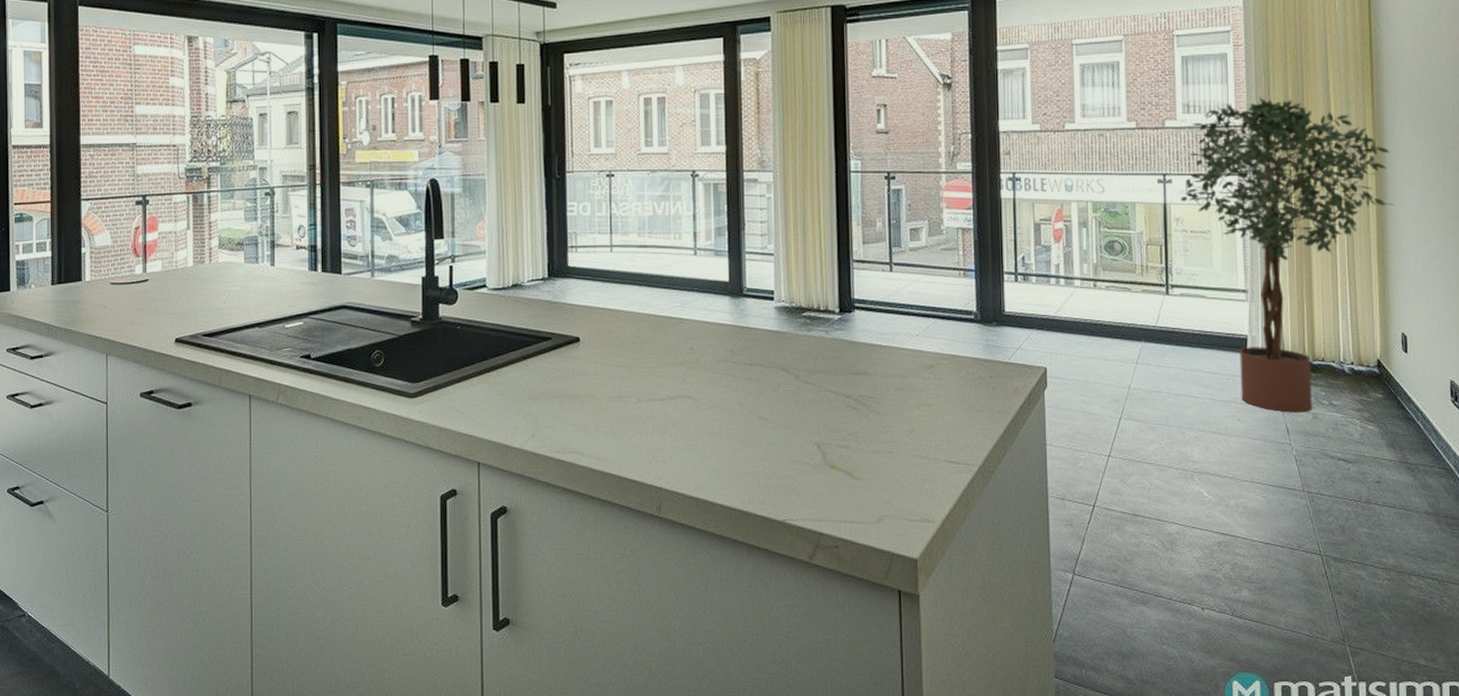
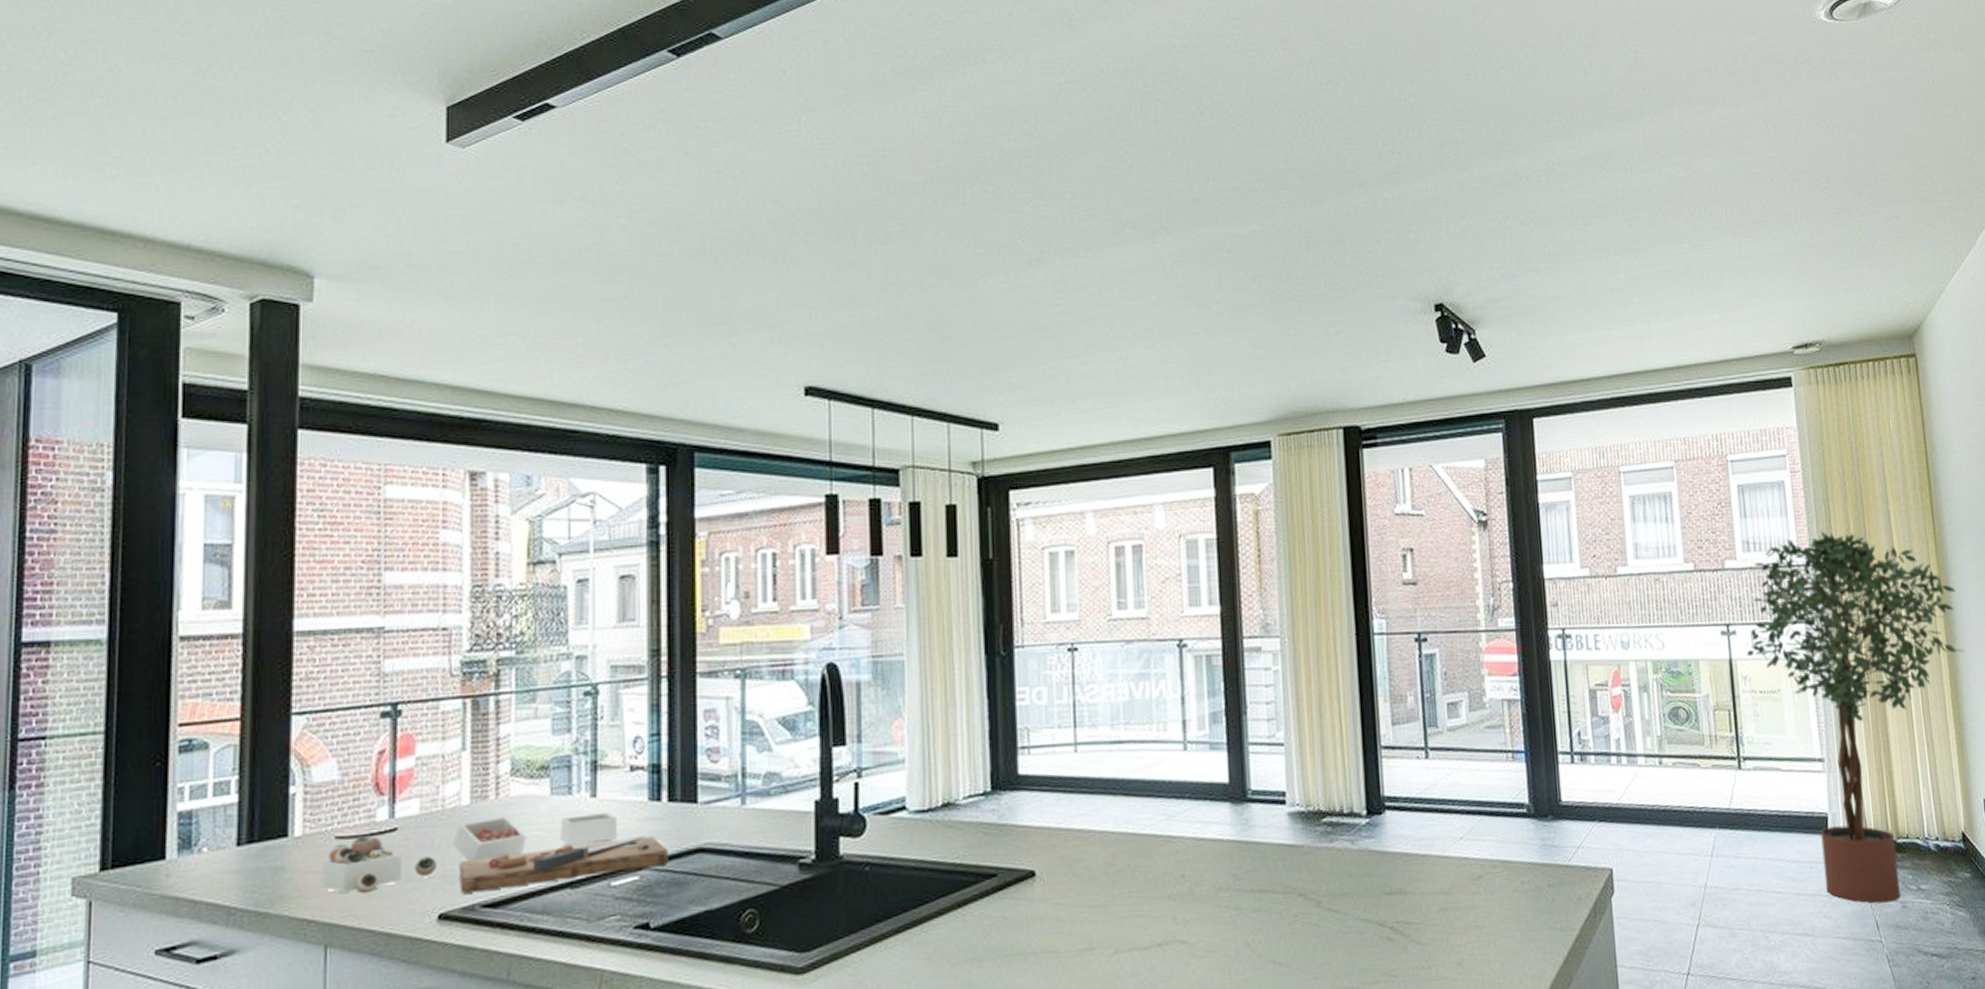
cutting board: none [102,275,323,326] -> present [320,812,669,894]

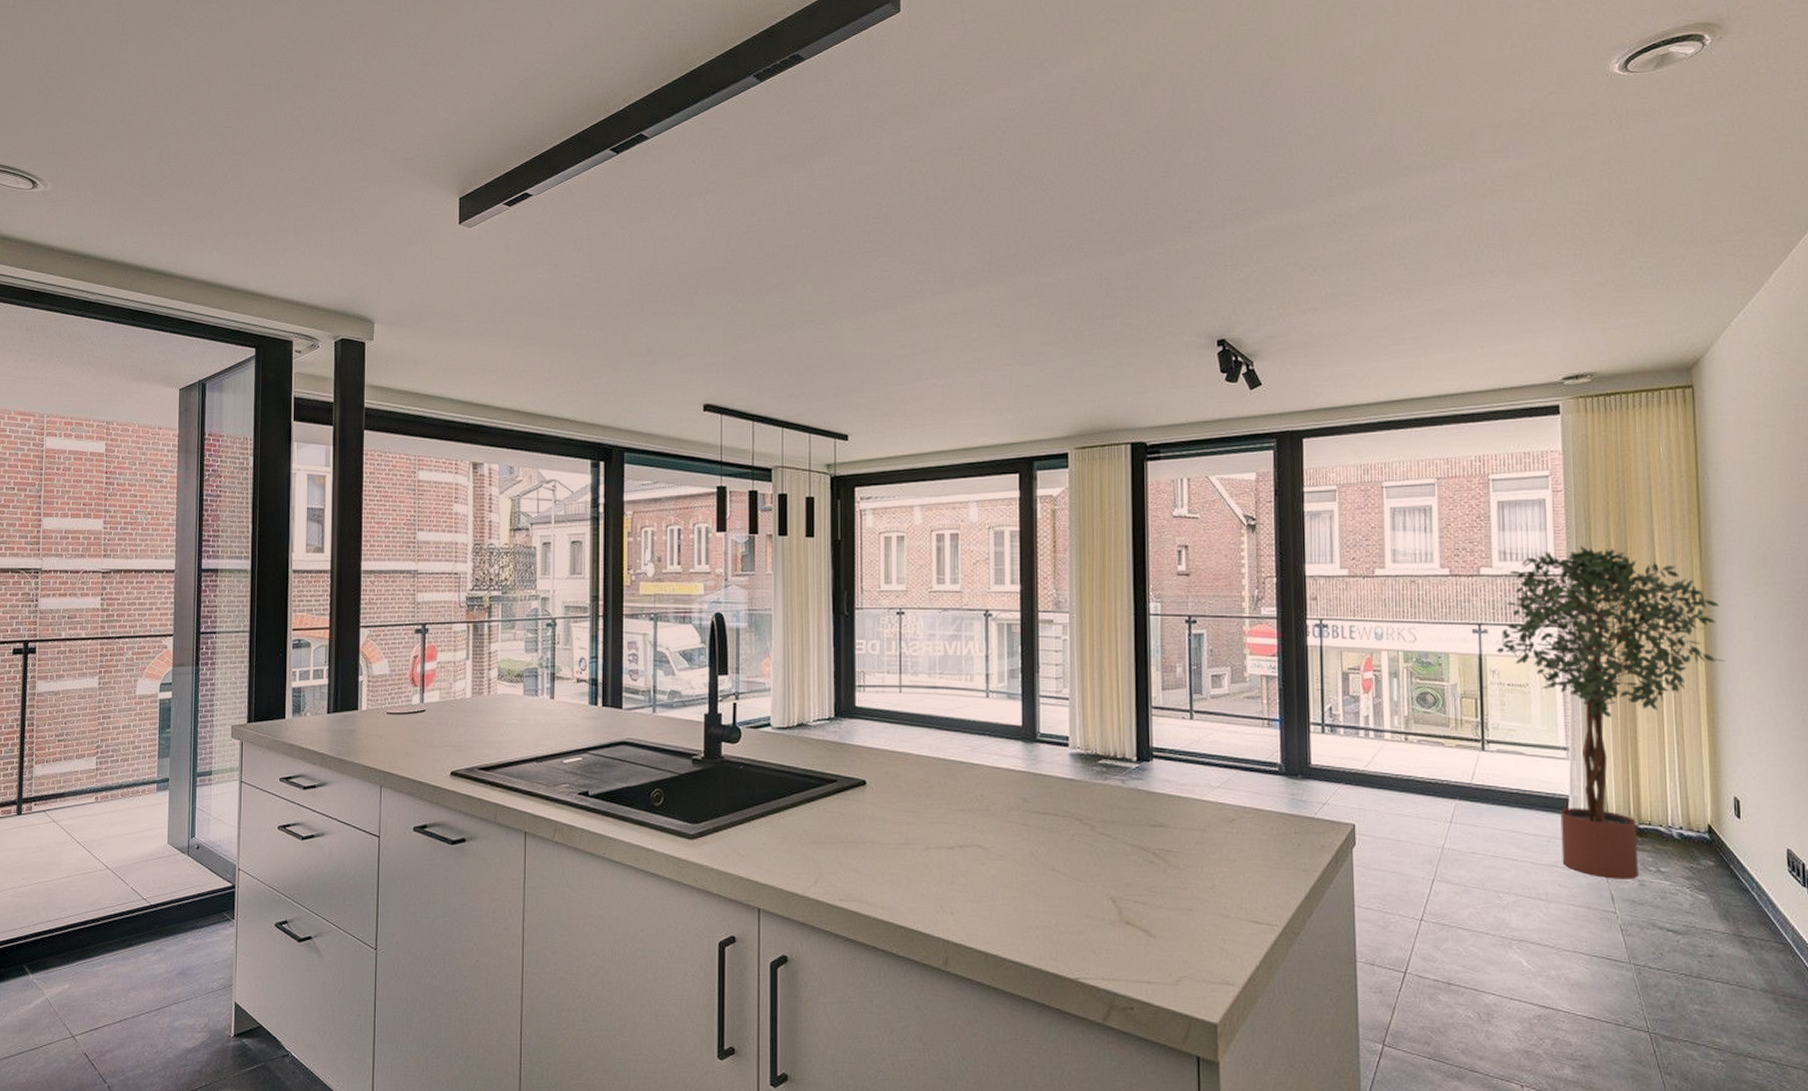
cutting board: present [320,812,669,894] -> none [378,707,602,759]

